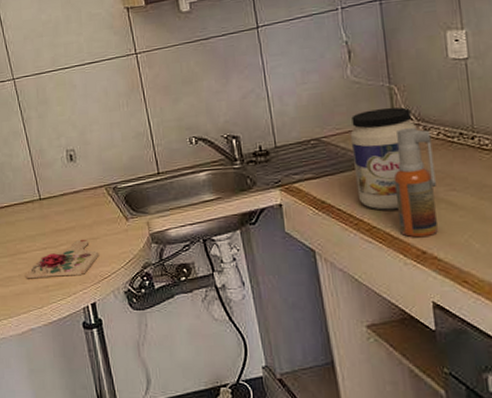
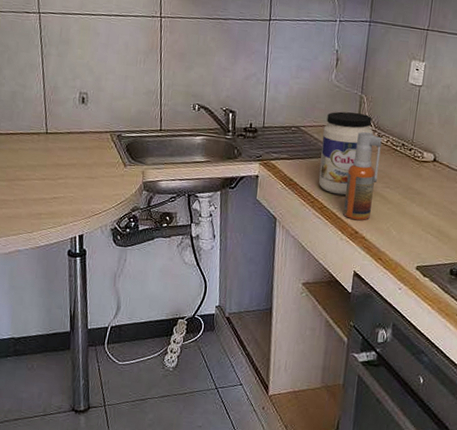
cutting board: present [26,239,99,278] -> none [21,176,94,208]

